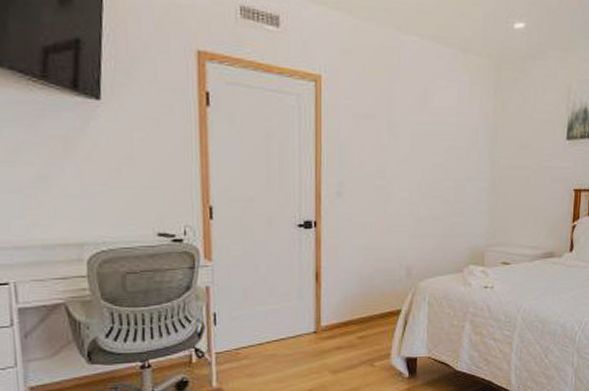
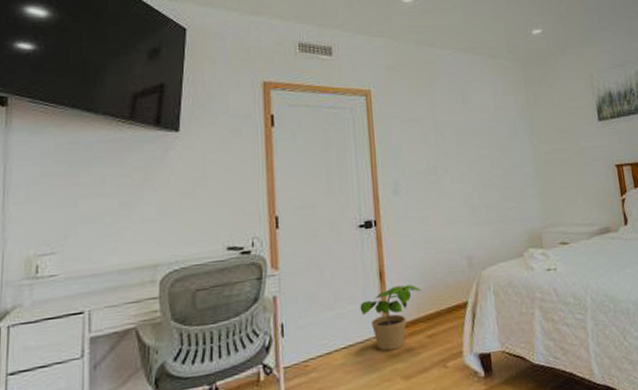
potted plant: none [294,288,357,347] -> present [360,284,422,351]

